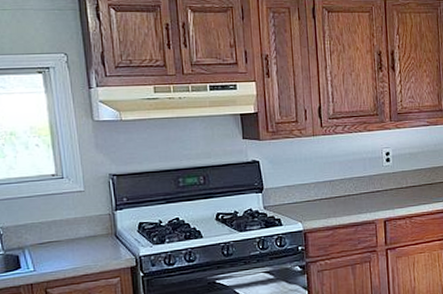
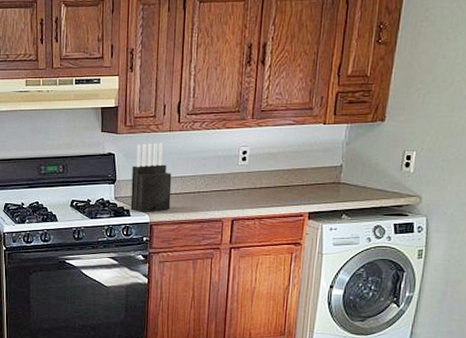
knife block: none [279,147,323,220] -> present [130,143,172,212]

